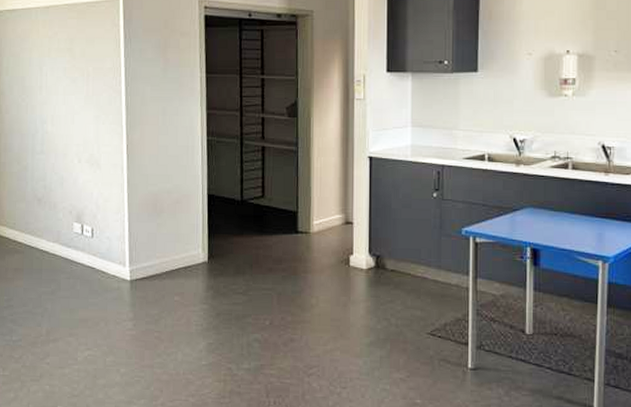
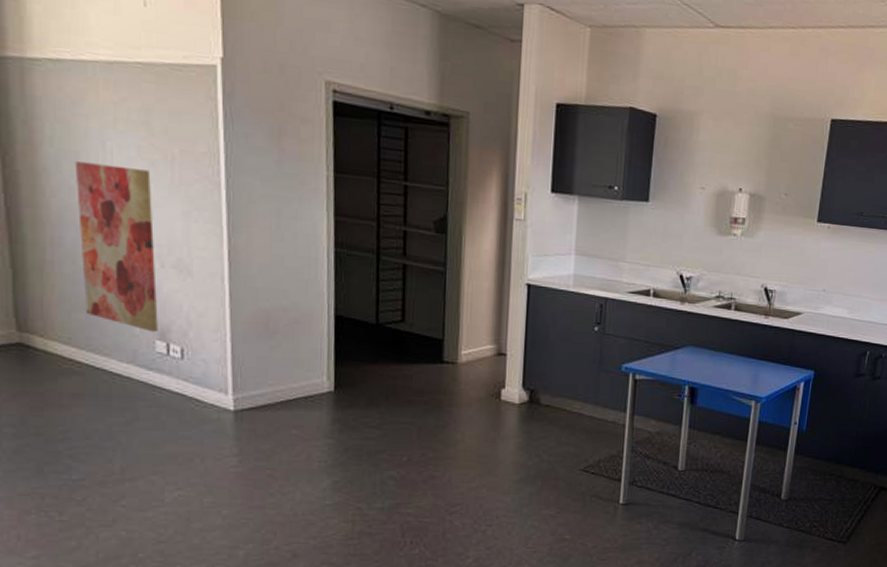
wall art: none [22,85,76,216] -> present [74,161,158,333]

